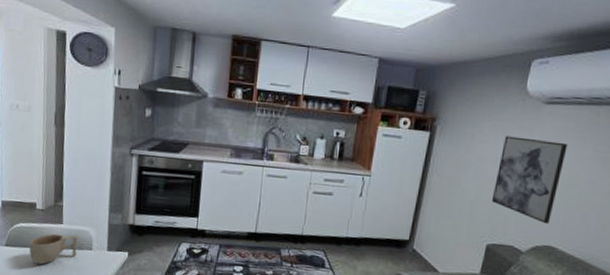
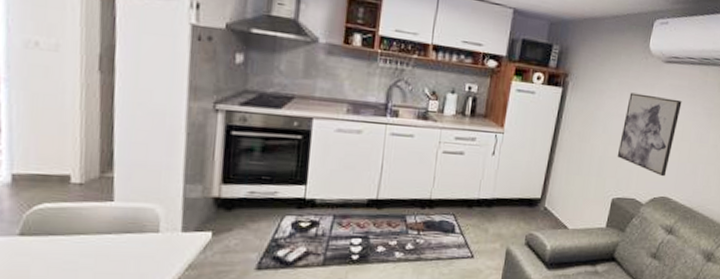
cup: present [29,233,78,265] -> none [60,214,138,257]

